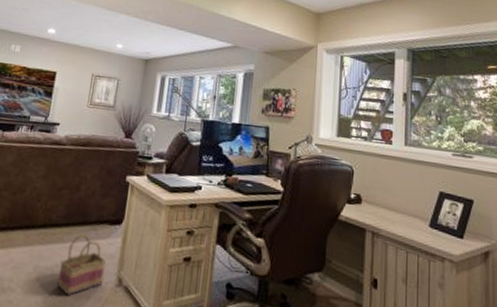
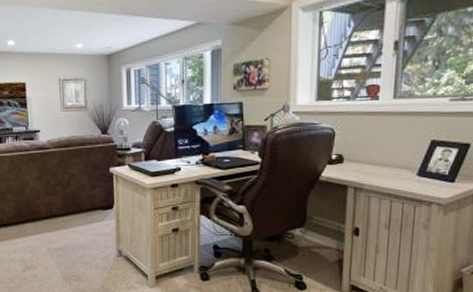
basket: present [58,234,106,296] -> none [67,220,106,267]

